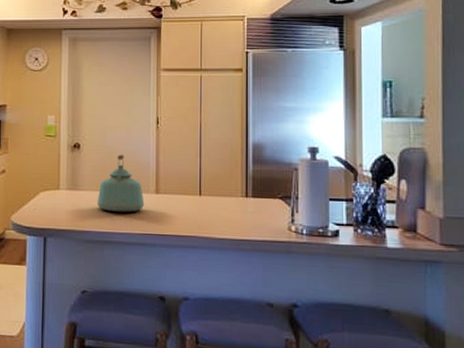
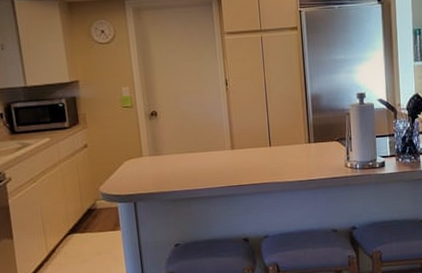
kettle: present [97,154,145,212] -> none [179,117,223,171]

